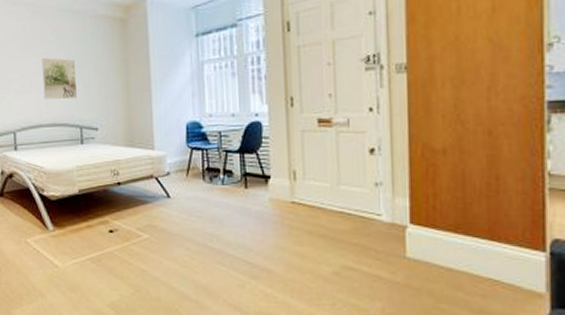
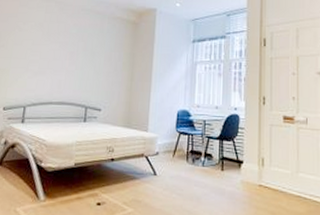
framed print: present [41,58,78,100] -> none [57,46,91,83]

